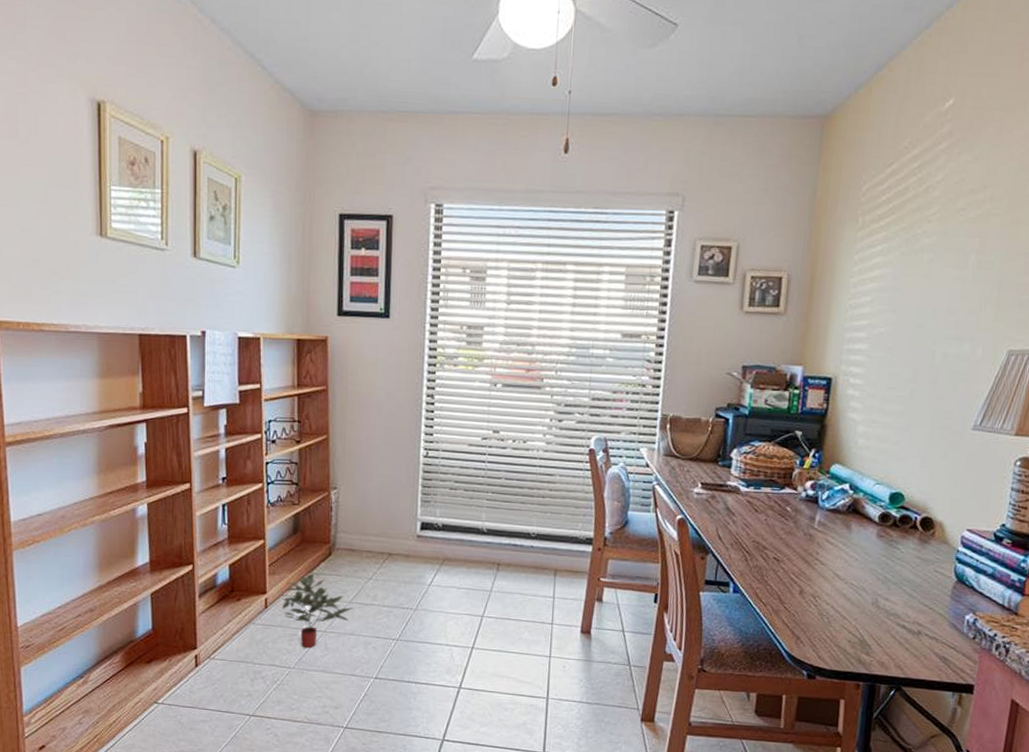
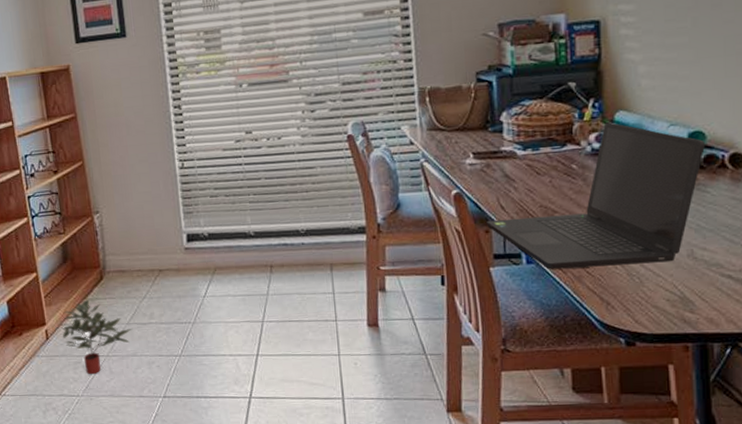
laptop: none [703,473,904,607] -> present [487,122,706,270]

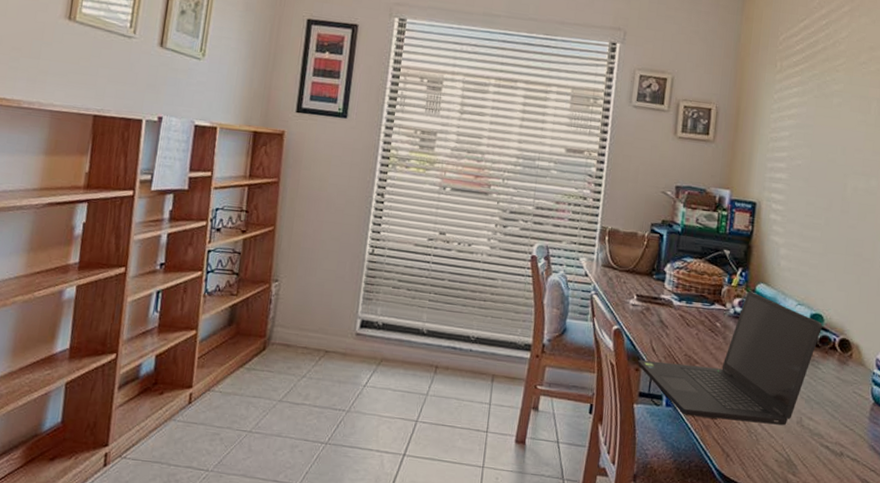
potted plant: present [62,299,133,375] -> none [207,368,284,450]

